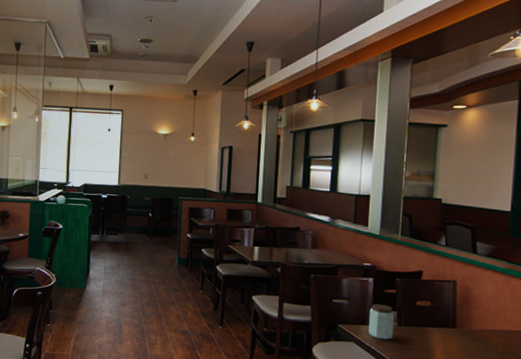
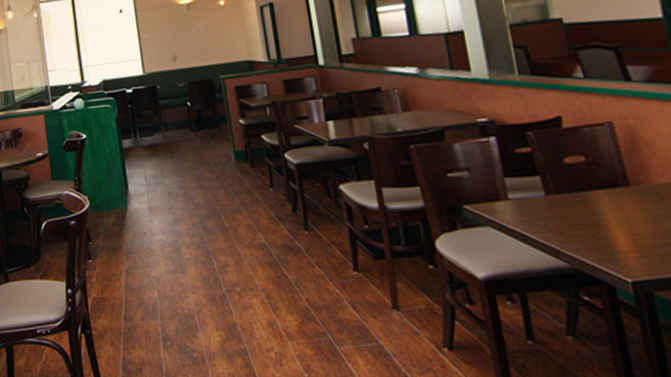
peanut butter: present [369,303,394,340] -> none [502,169,544,218]

